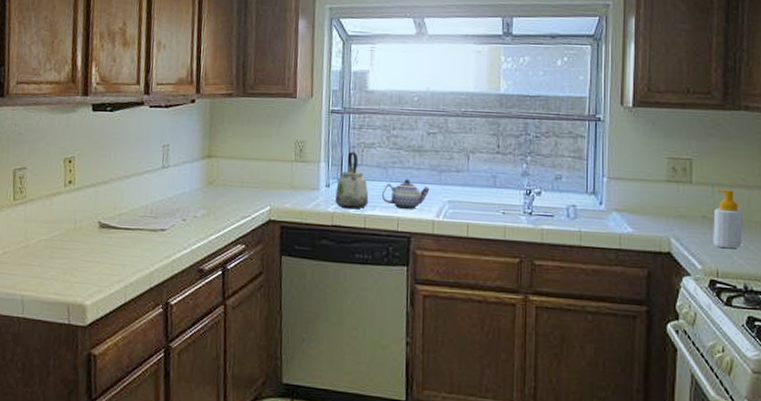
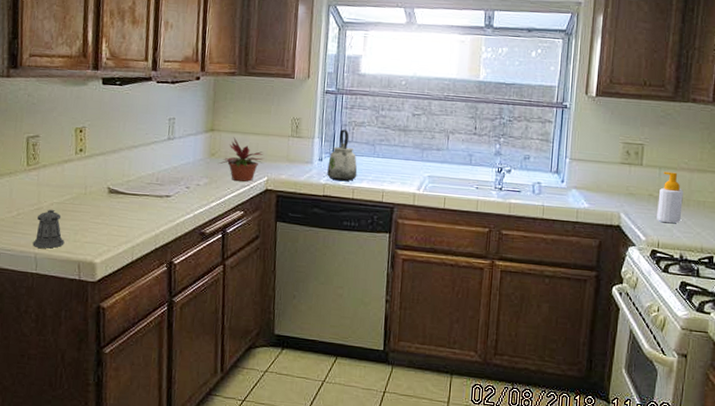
pepper shaker: none [19,246,53,290] -> present [32,209,65,249]
potted plant: none [216,163,266,212] -> present [218,137,264,182]
teapot: present [382,179,430,209] -> none [370,155,413,183]

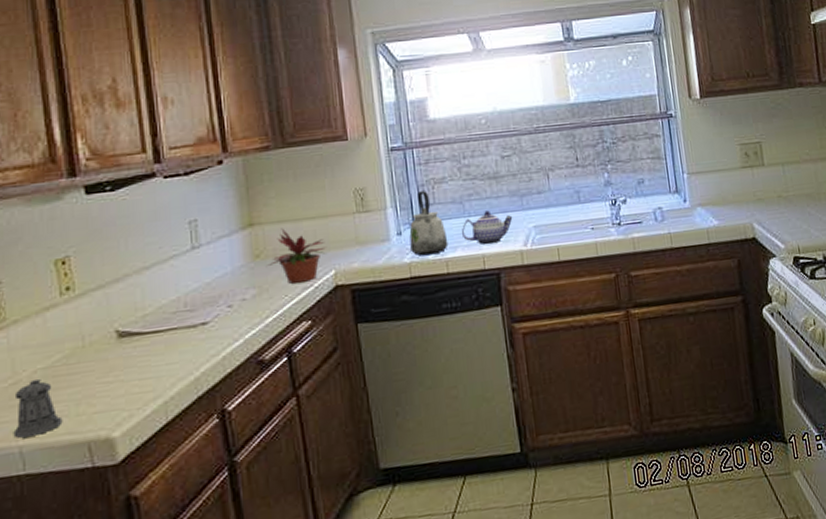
teapot: none [370,155,413,183] -> present [462,210,513,244]
soap bottle: present [657,171,683,224] -> none [787,166,816,225]

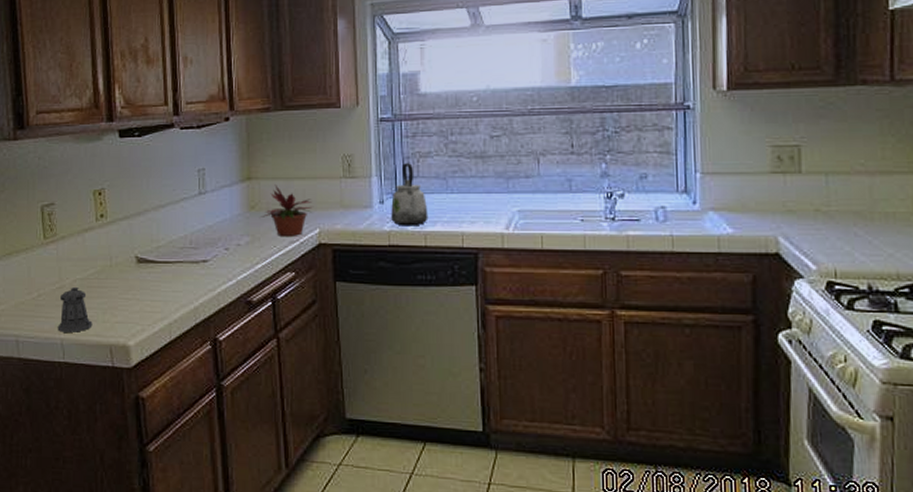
teapot: present [462,210,513,244] -> none [443,189,497,222]

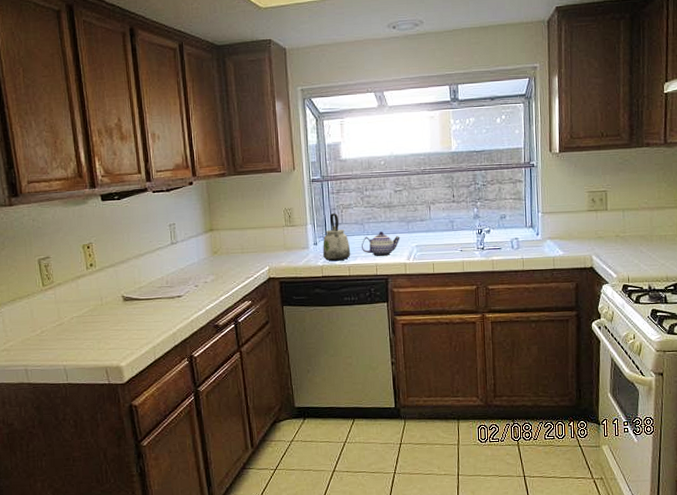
pepper shaker: present [57,286,93,332] -> none [60,323,90,360]
potted plant: present [259,185,313,236] -> none [221,234,263,274]
teapot: none [443,189,497,222] -> present [362,231,400,256]

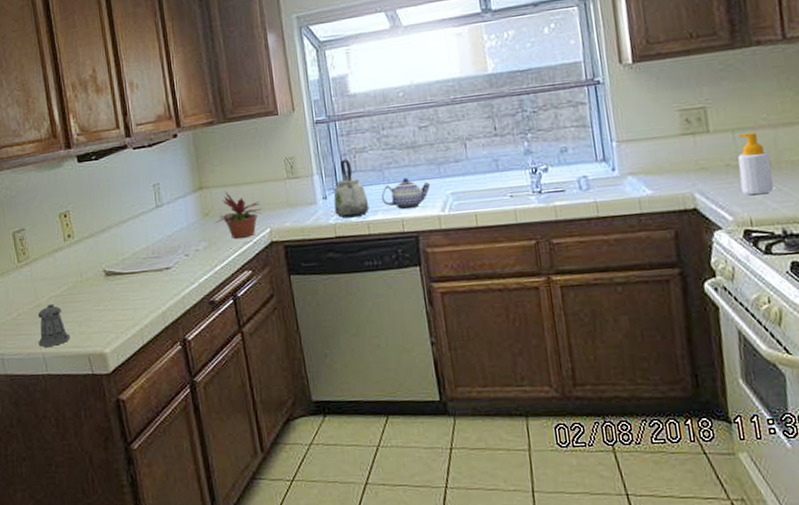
pepper shaker: none [60,323,90,360] -> present [37,303,70,347]
potted plant: none [221,234,263,274] -> present [213,191,262,239]
soap bottle: none [624,212,647,260] -> present [738,132,774,196]

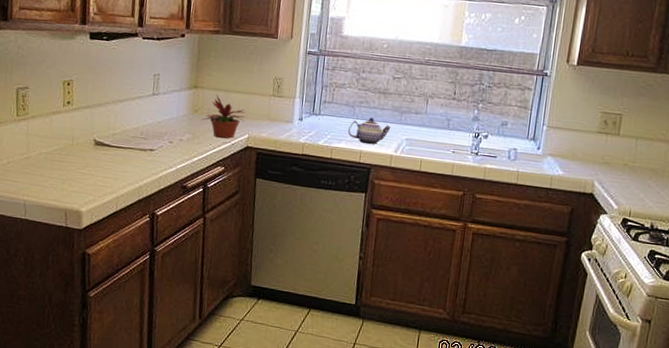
pepper shaker: present [37,303,70,347] -> none [22,158,53,196]
kettle: present [333,159,370,218] -> none [306,90,337,142]
soap bottle: present [738,132,774,196] -> none [630,142,659,194]

